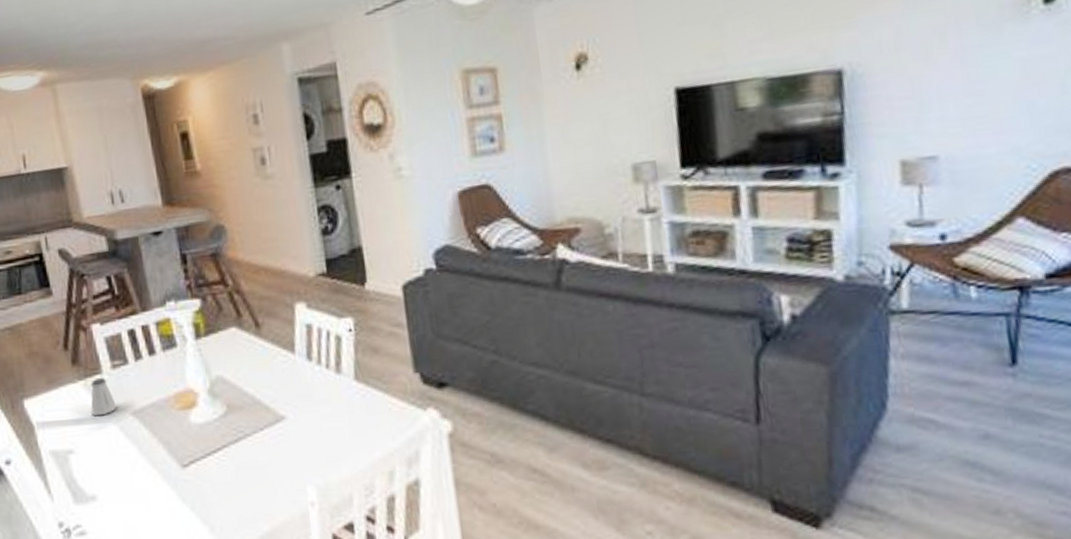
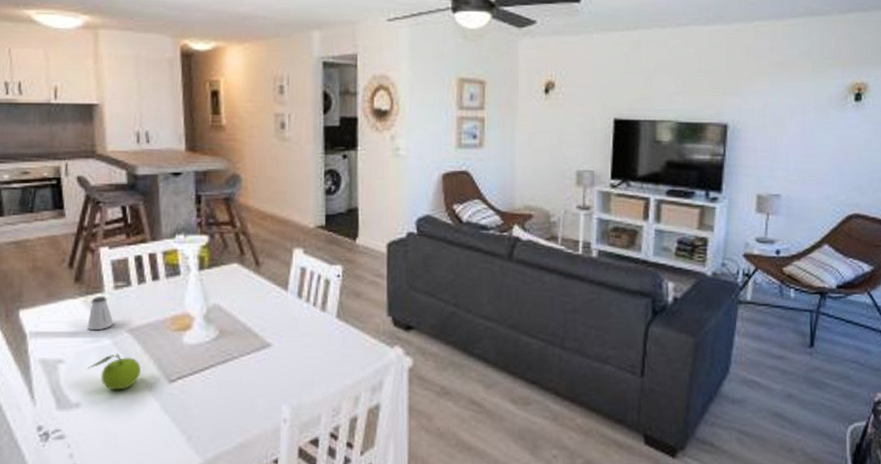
fruit: none [96,439,152,480] -> present [85,353,141,390]

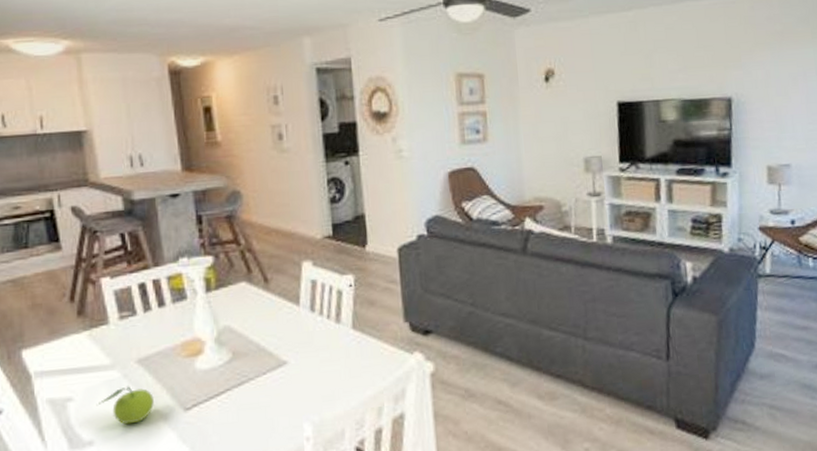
saltshaker: present [87,296,114,331] -> none [94,328,122,365]

